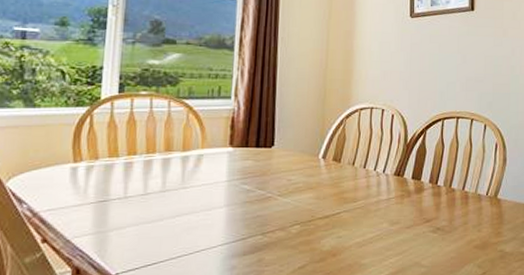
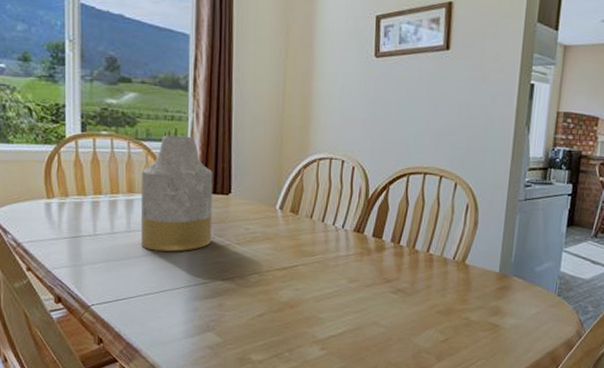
vase: none [177,92,257,209] -> present [140,135,213,252]

